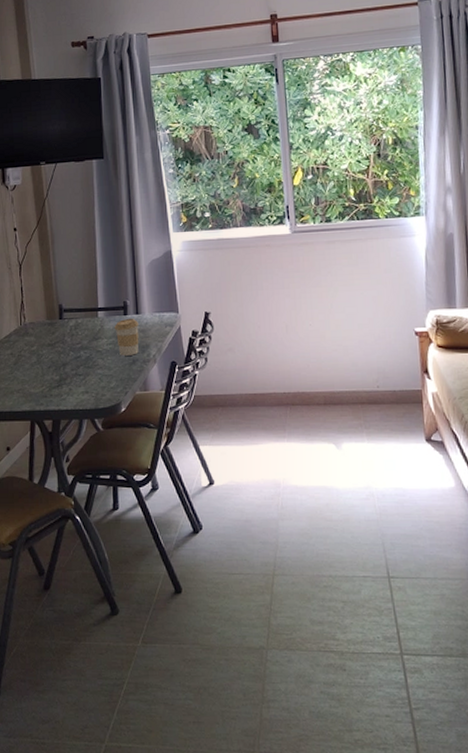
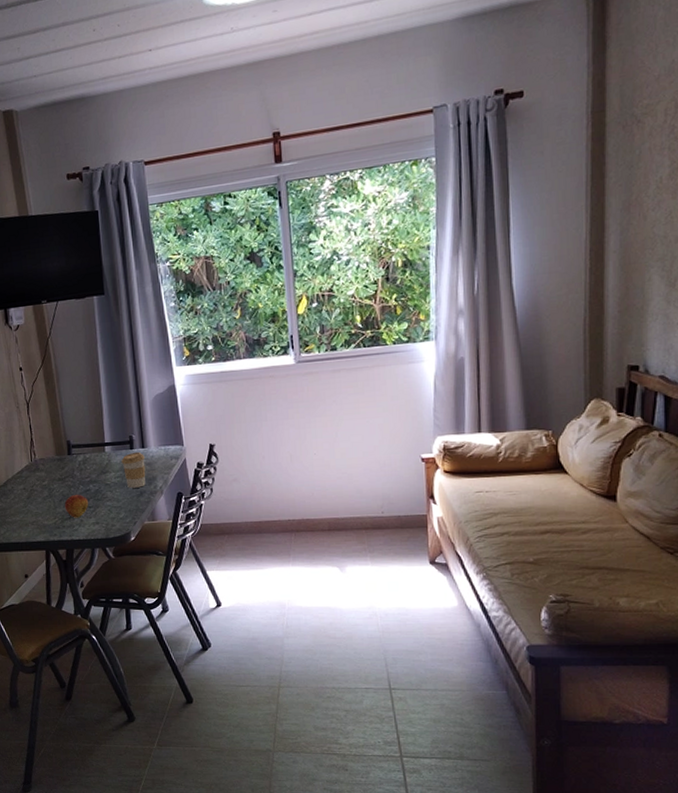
fruit: none [53,362,79,387] -> present [64,495,89,518]

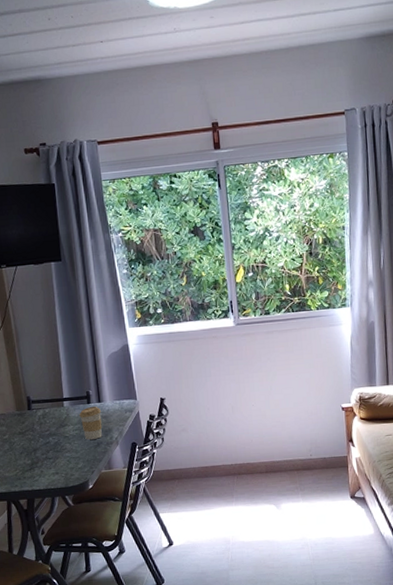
fruit: present [64,495,89,518] -> none [25,447,49,469]

